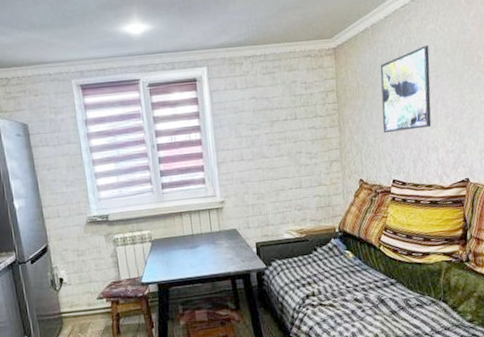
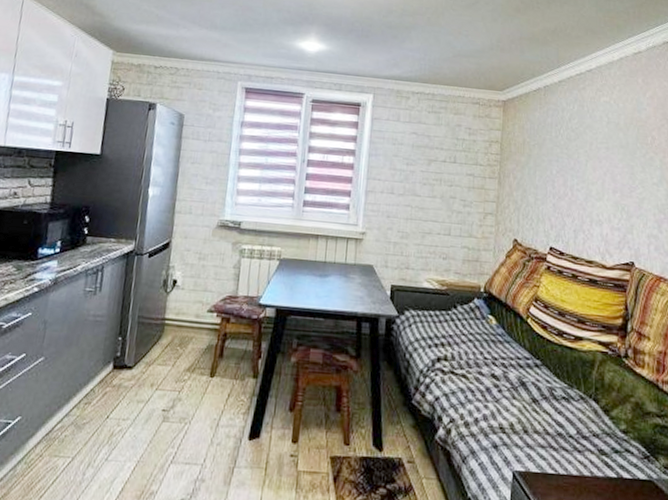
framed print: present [380,44,432,133] -> none [545,115,601,199]

